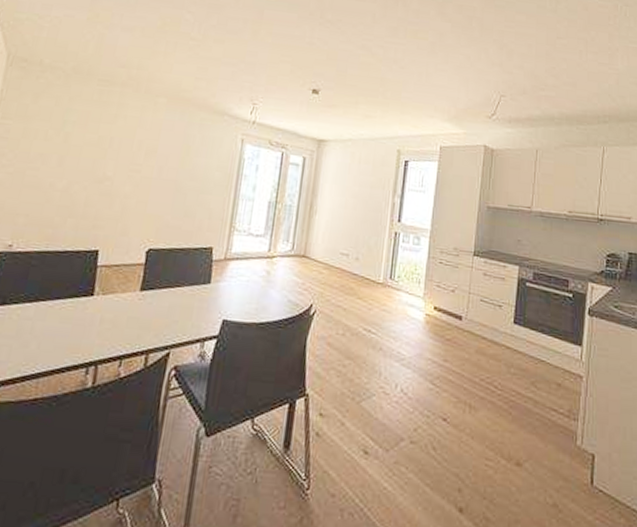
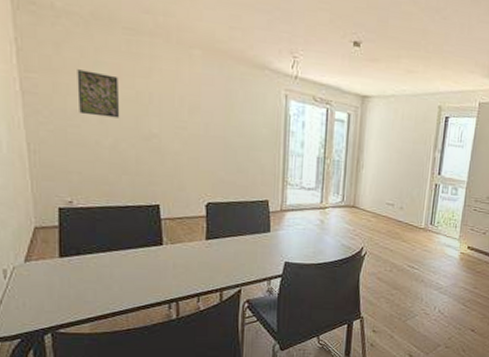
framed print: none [41,116,85,161] -> present [77,69,120,118]

